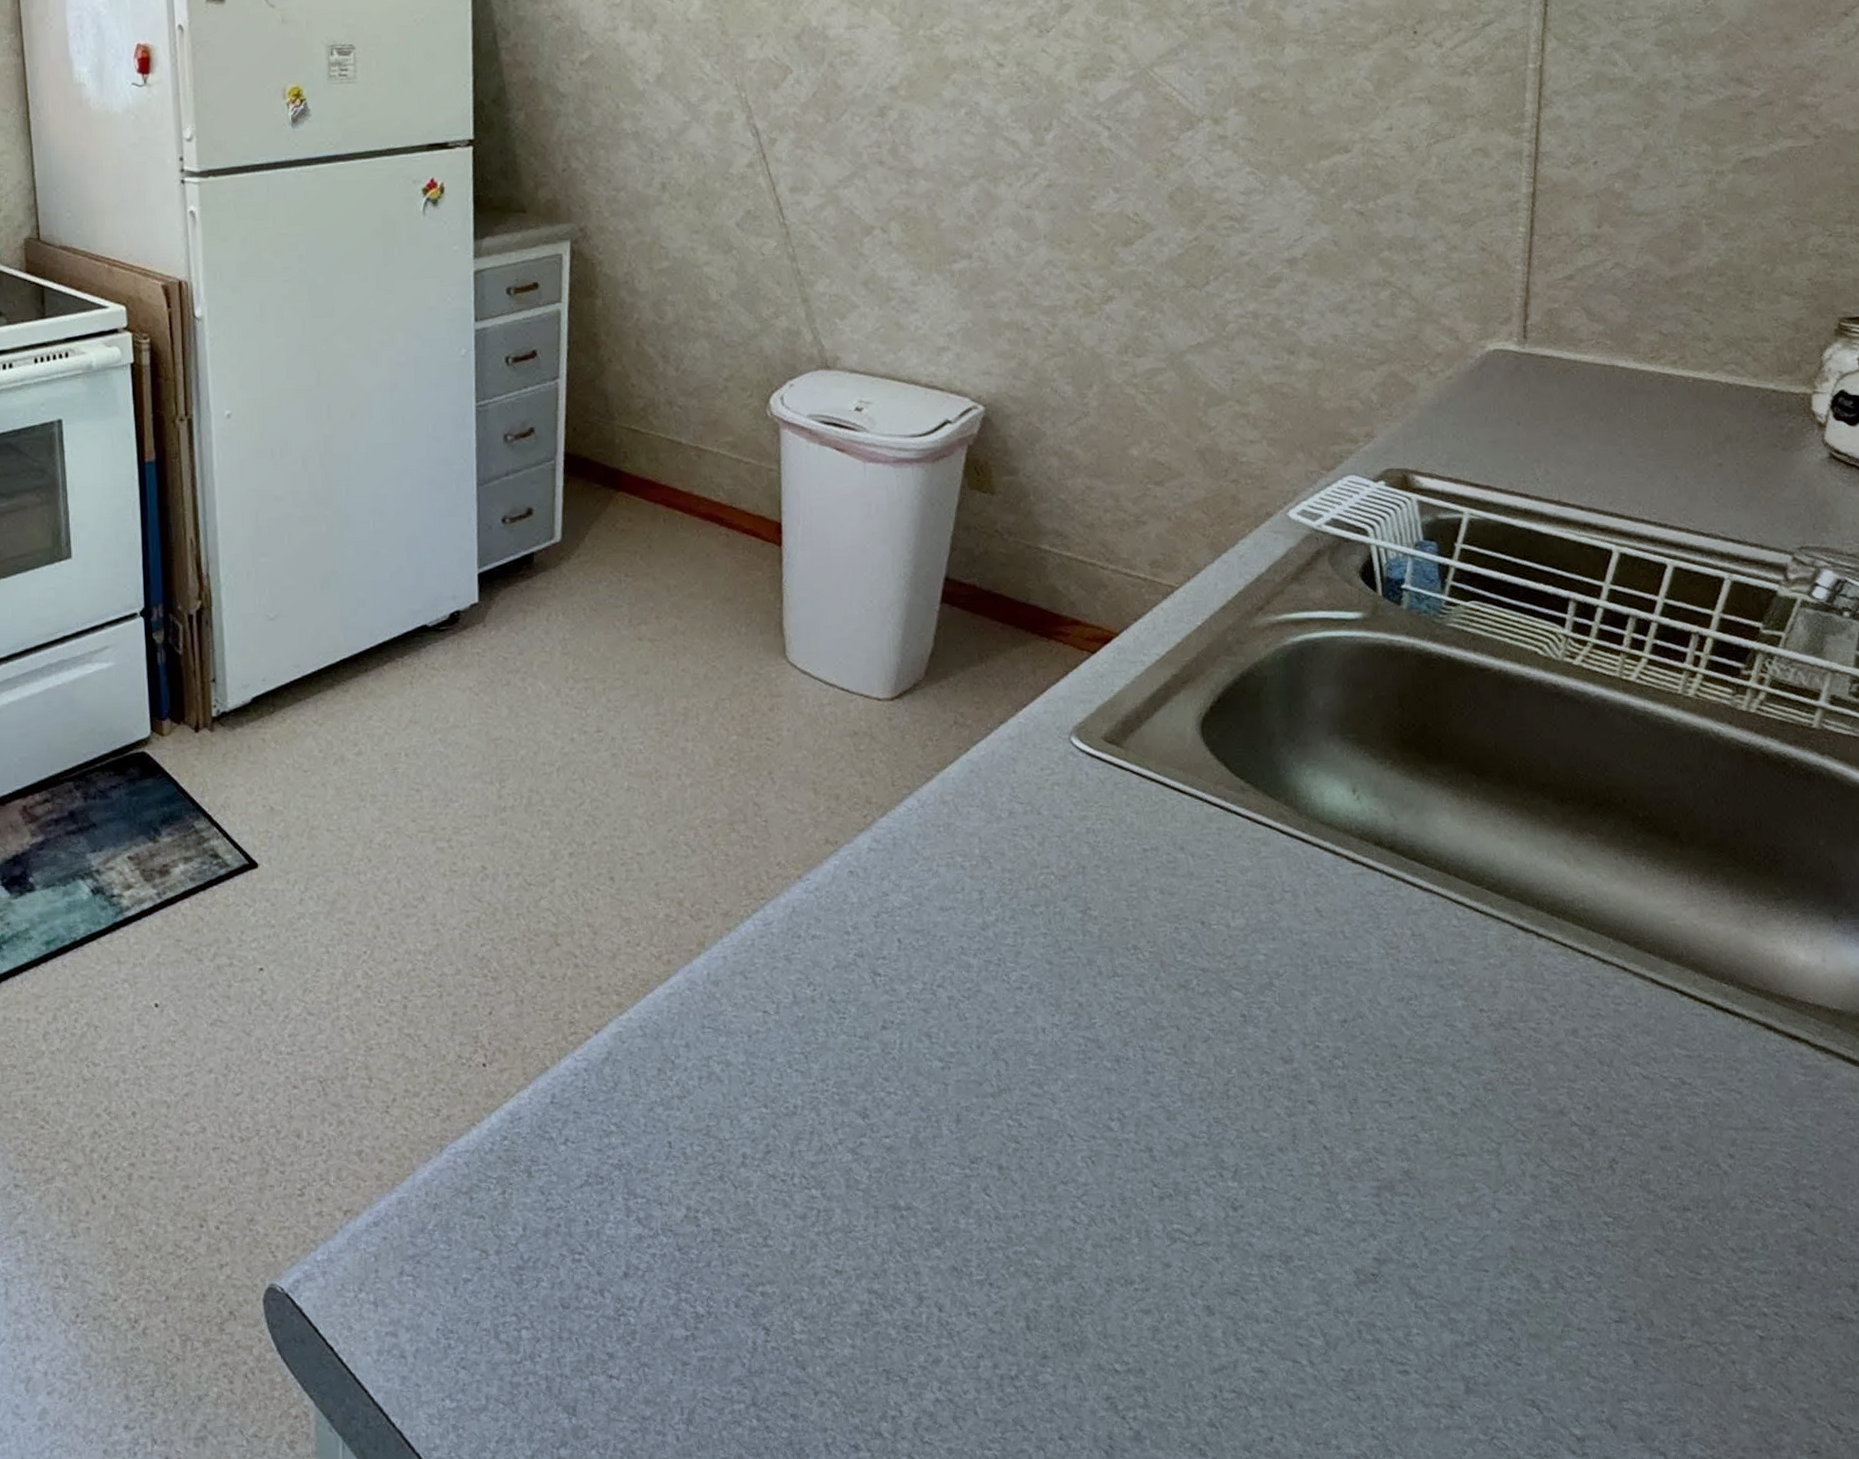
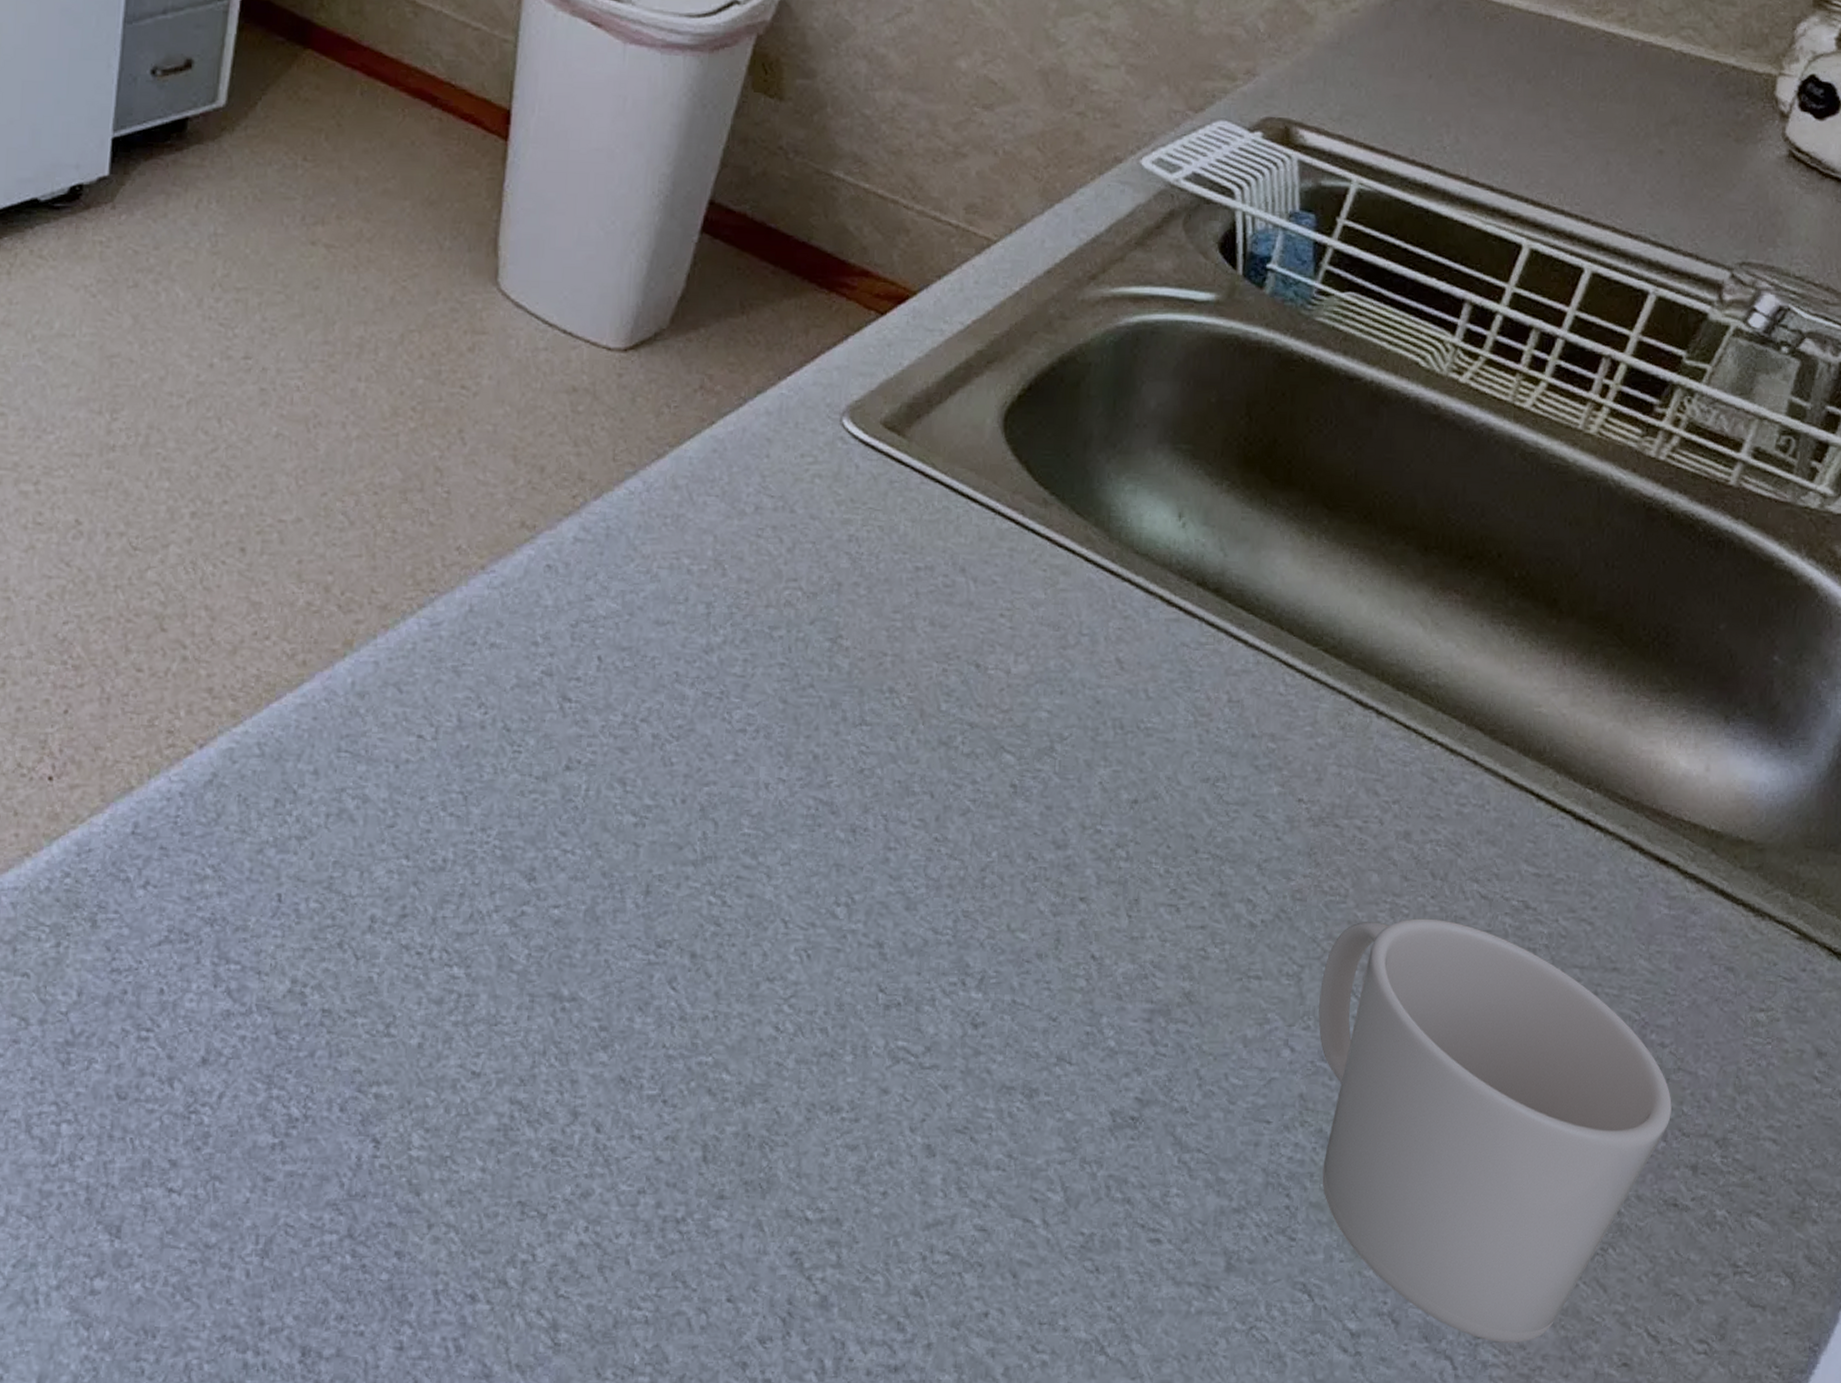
mug: none [1517,1097,1829,1440] -> present [1318,918,1672,1344]

